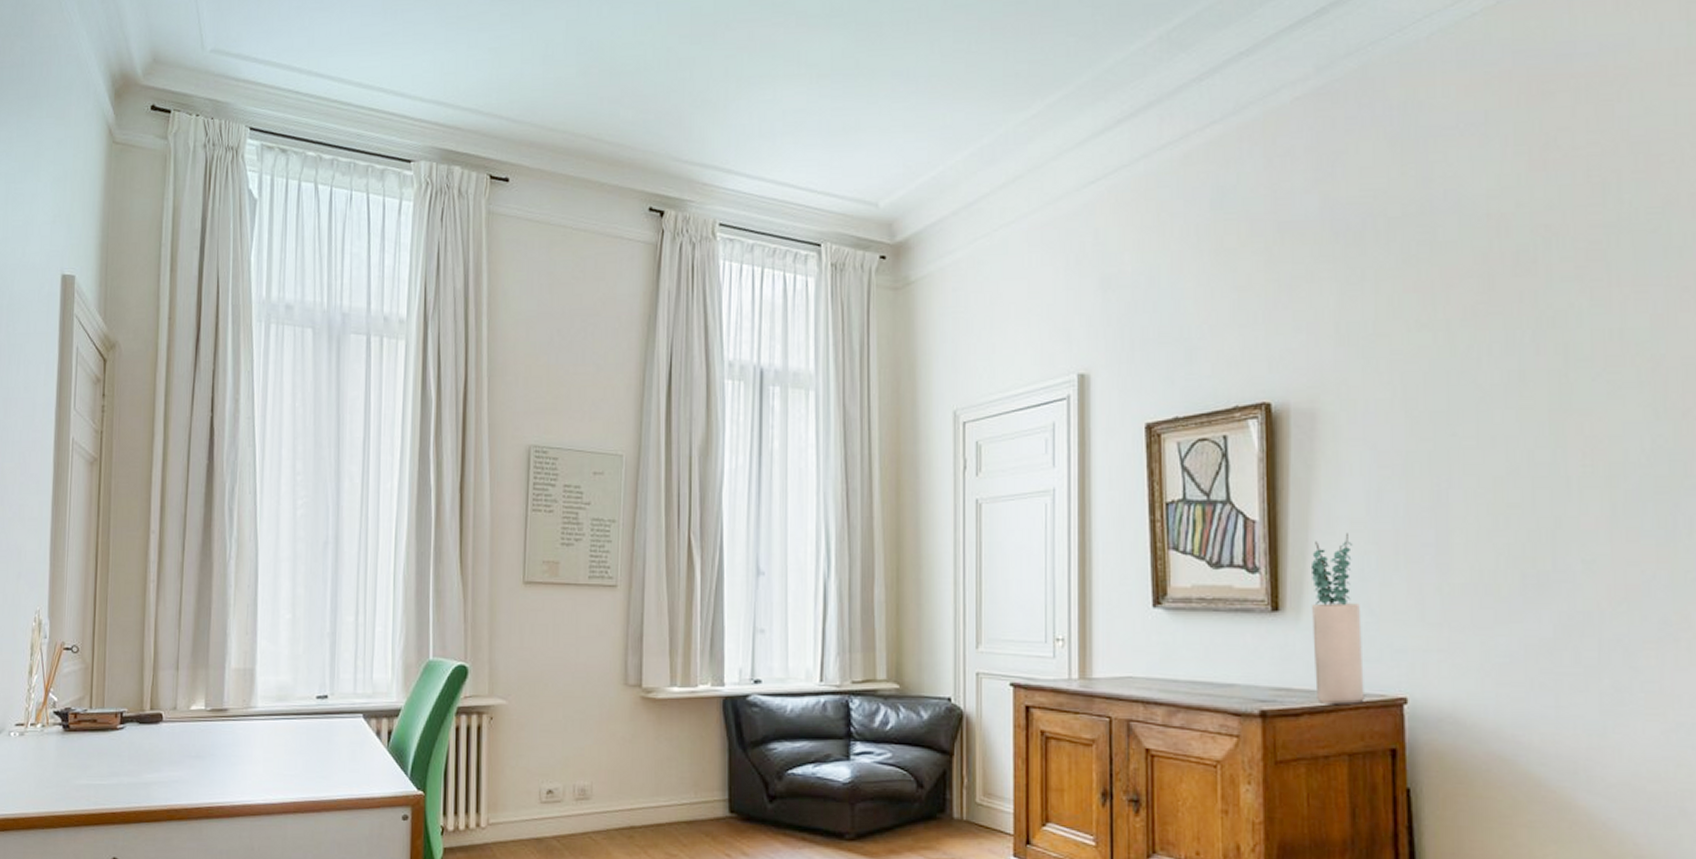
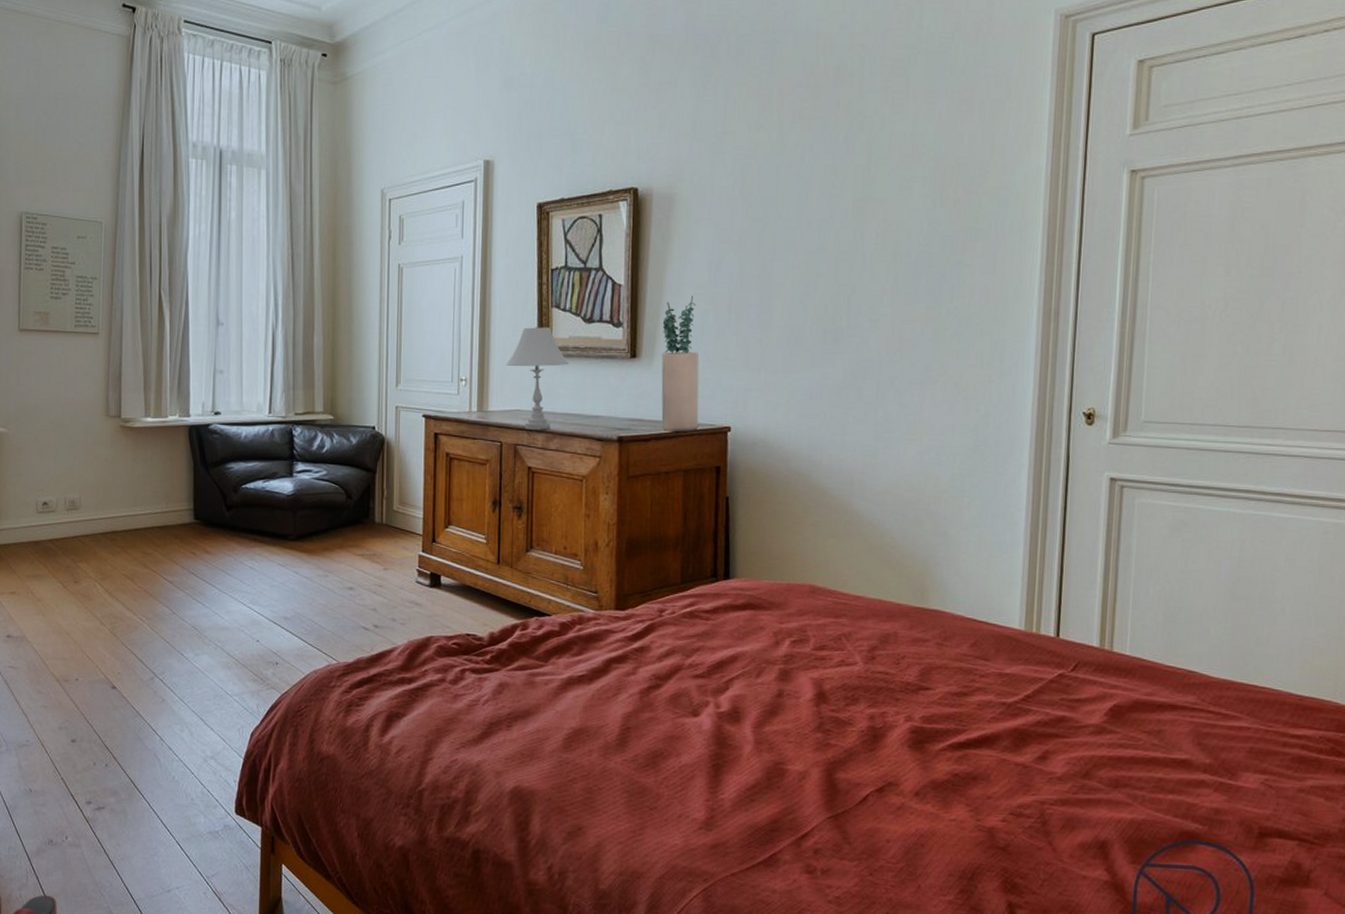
table lamp: none [1112,574,1193,703] -> present [505,327,569,431]

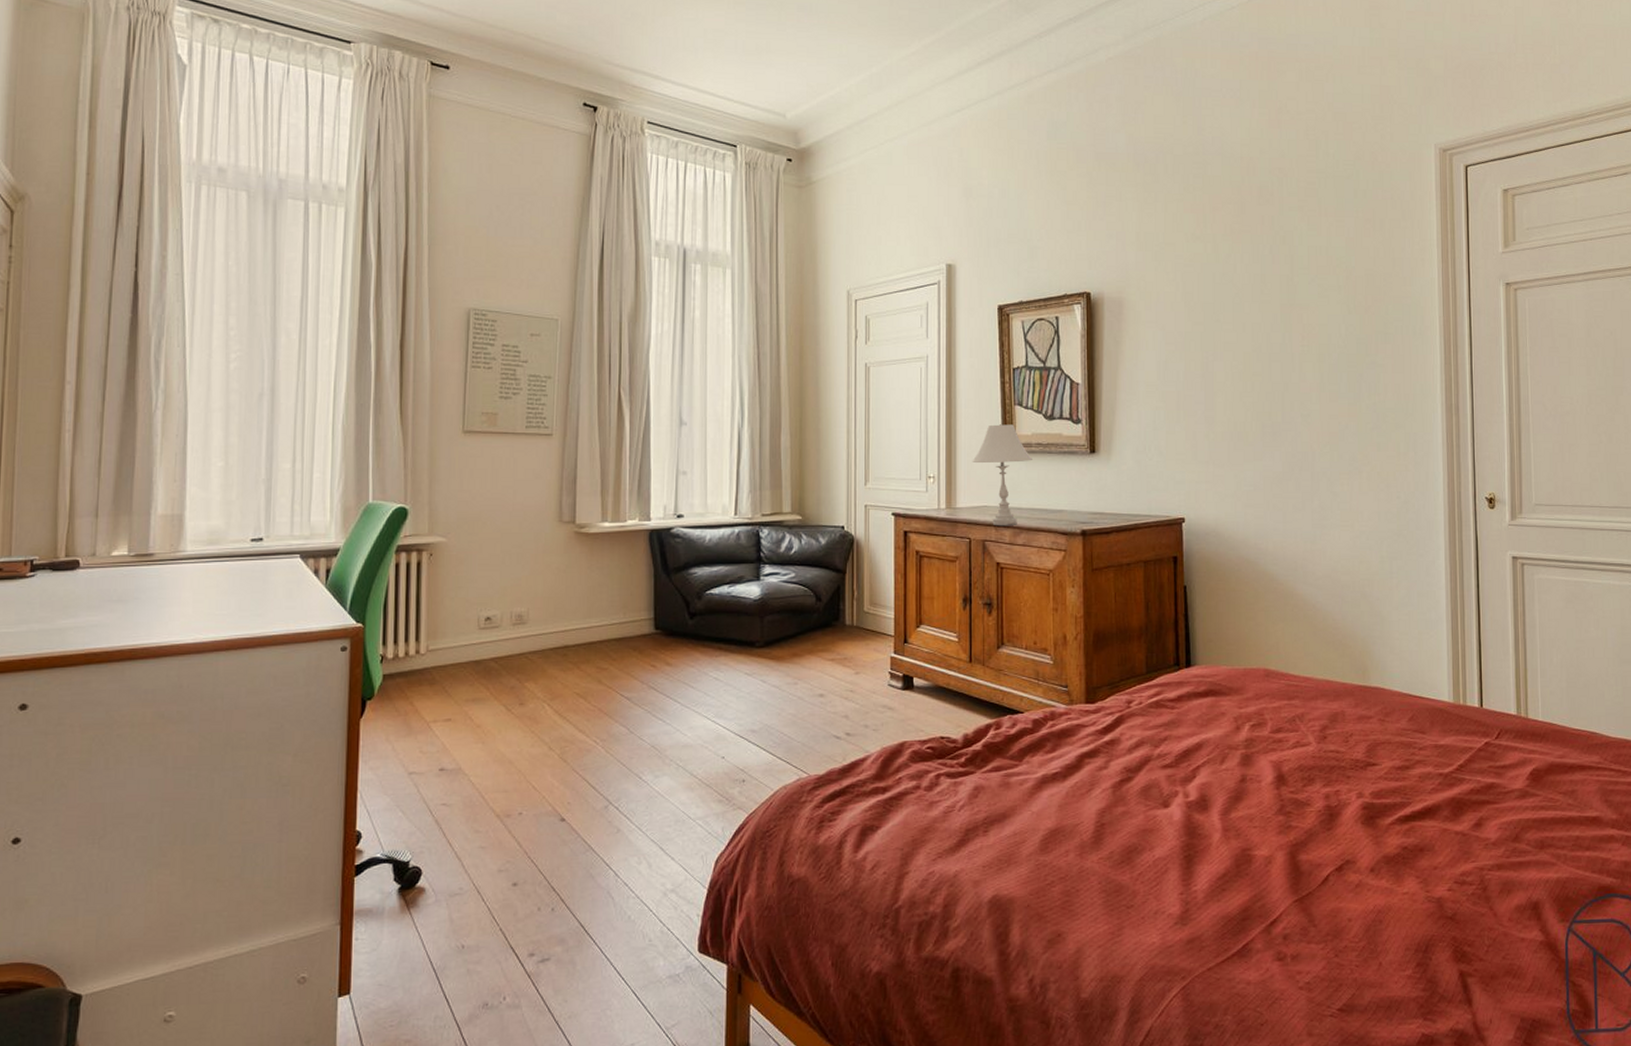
vase: present [661,295,700,432] -> none [1118,393,1155,524]

